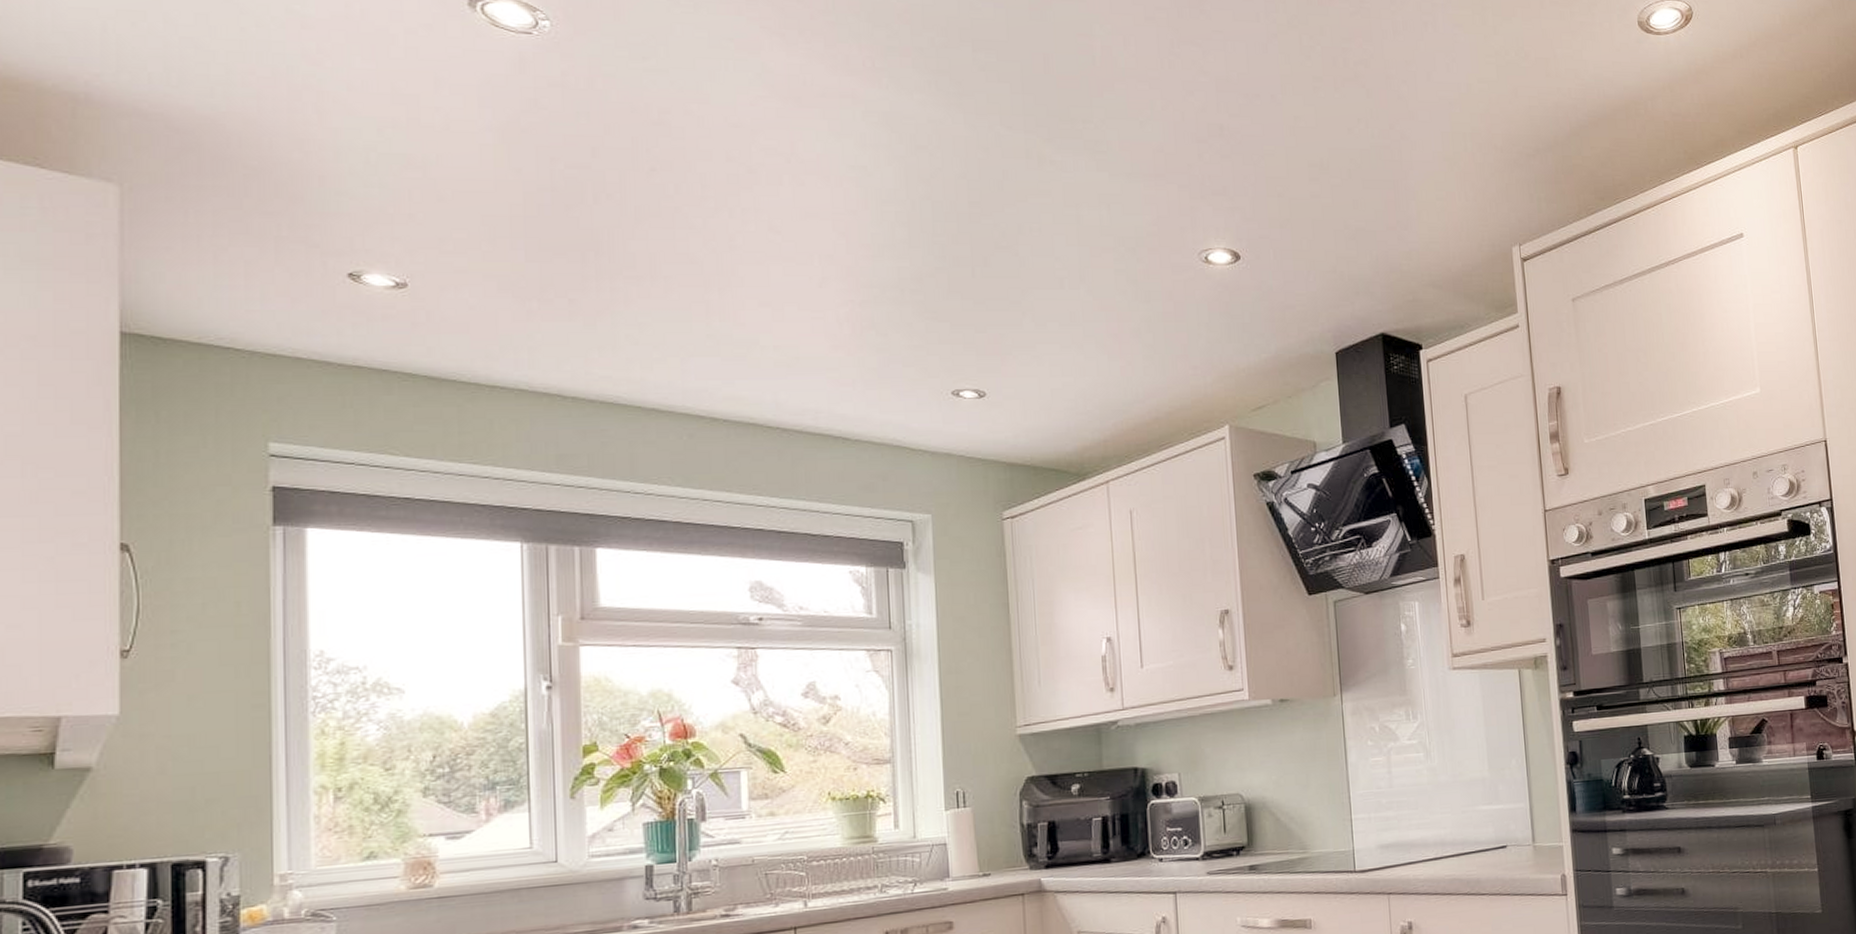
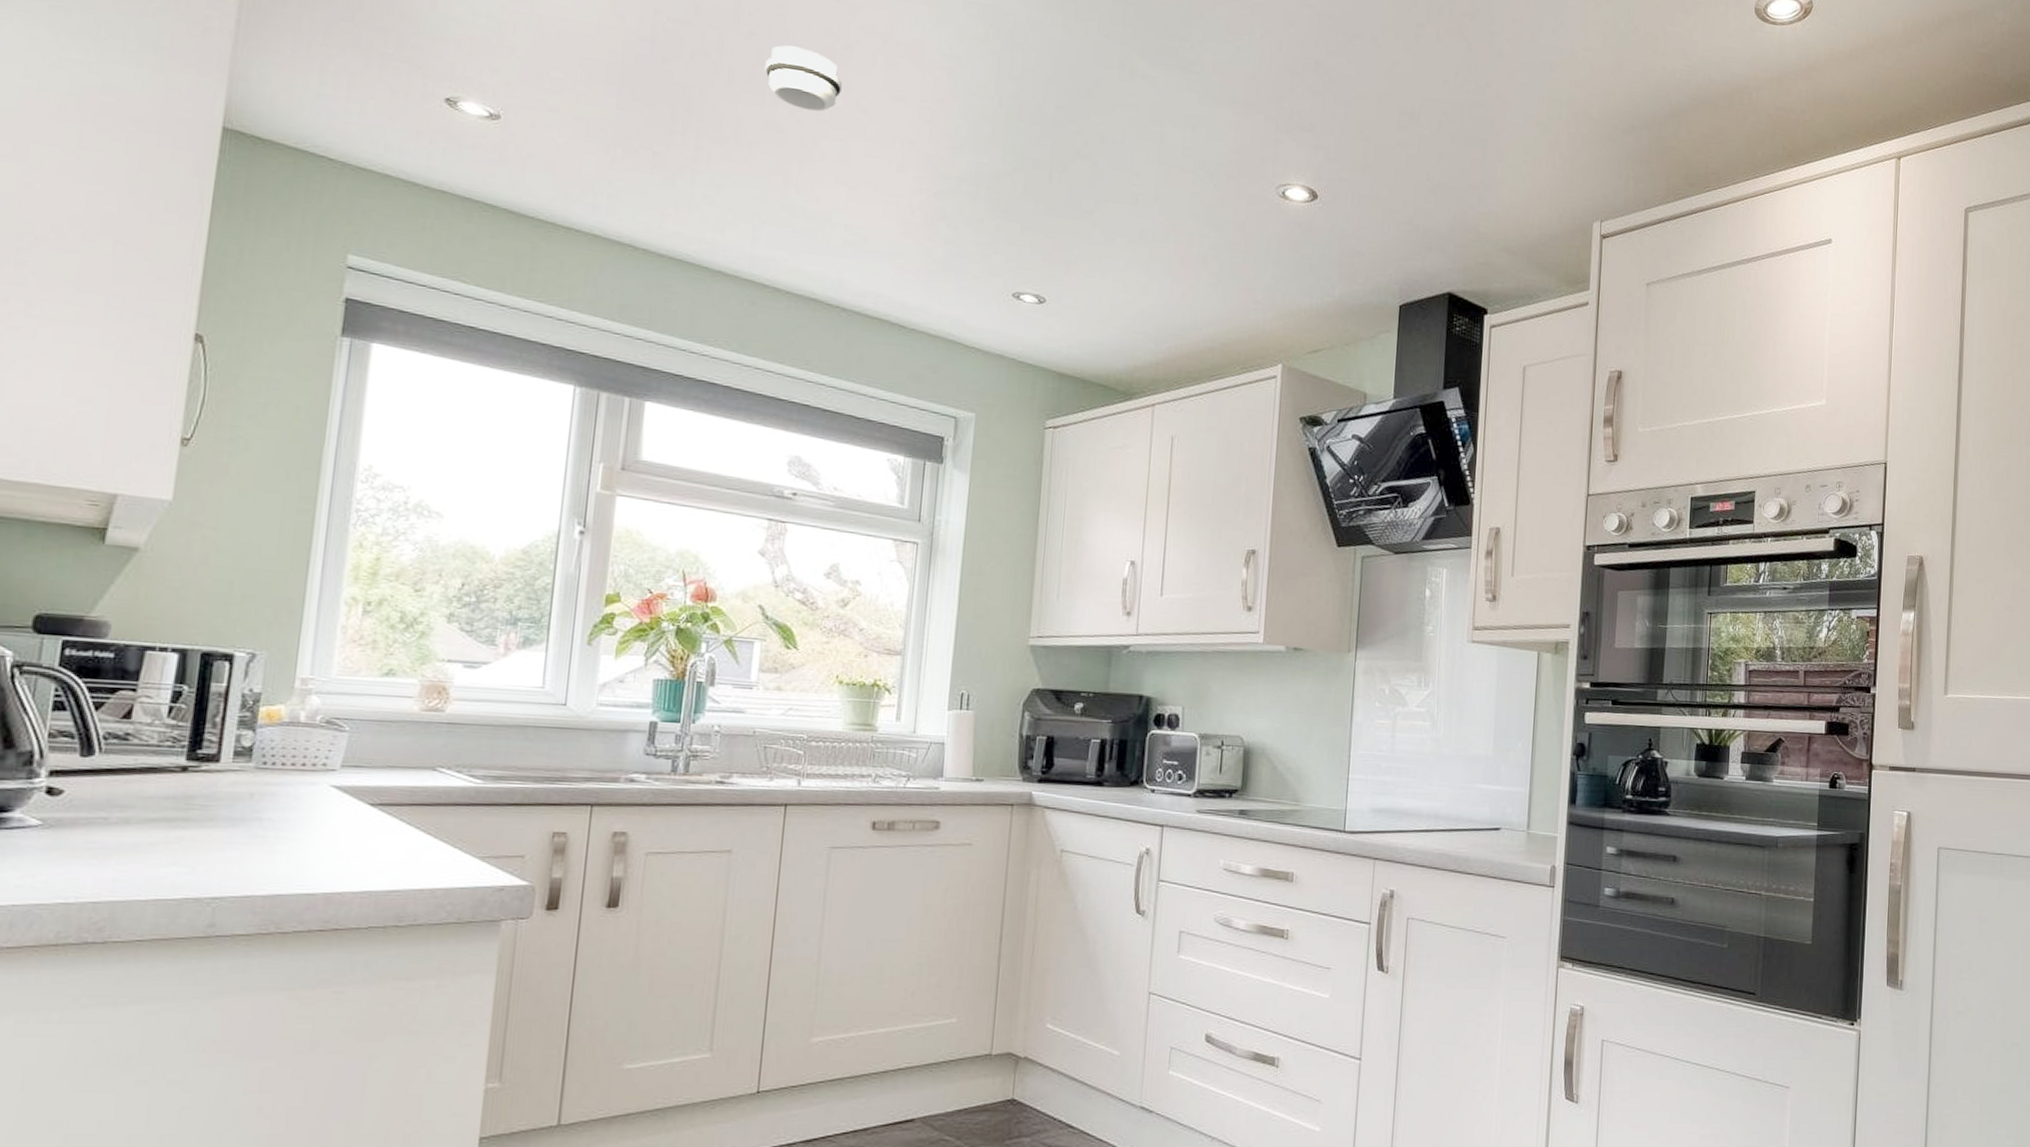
smoke detector: none [671,177,753,239] -> present [765,45,843,112]

